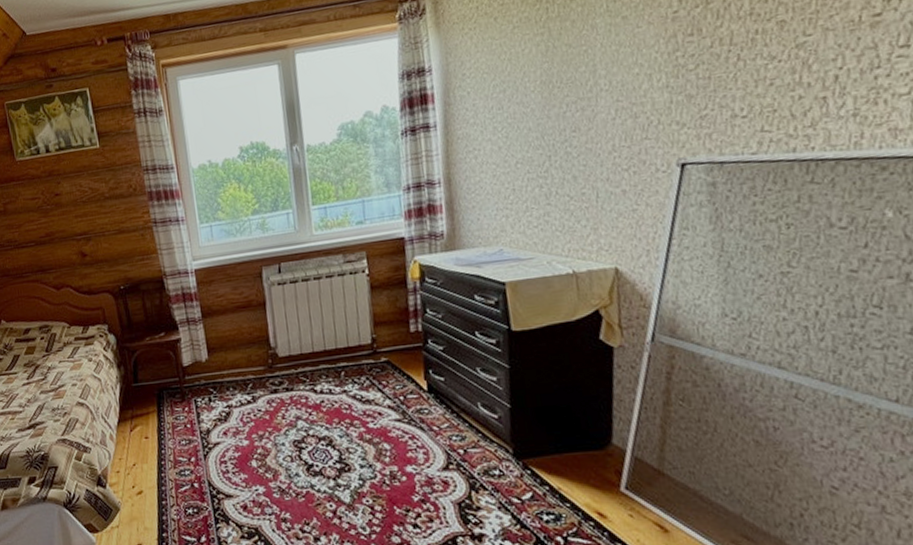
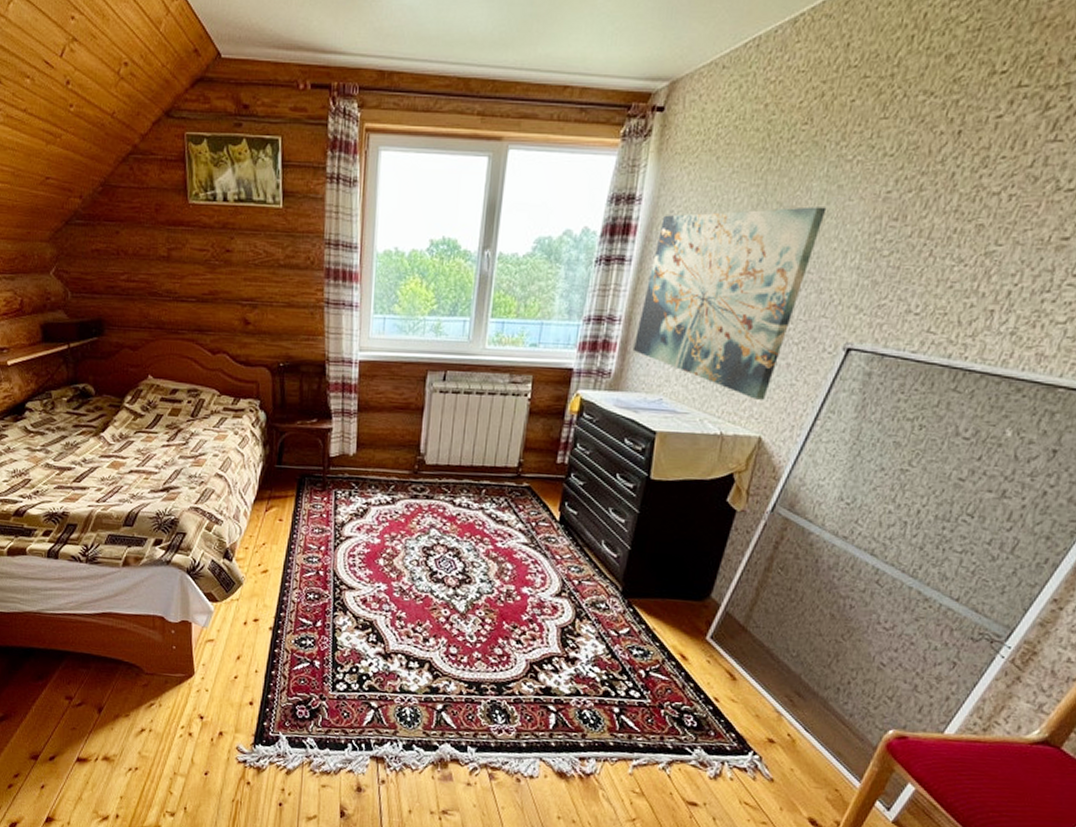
wall art: none [456,38,618,232] -> present [632,206,827,400]

